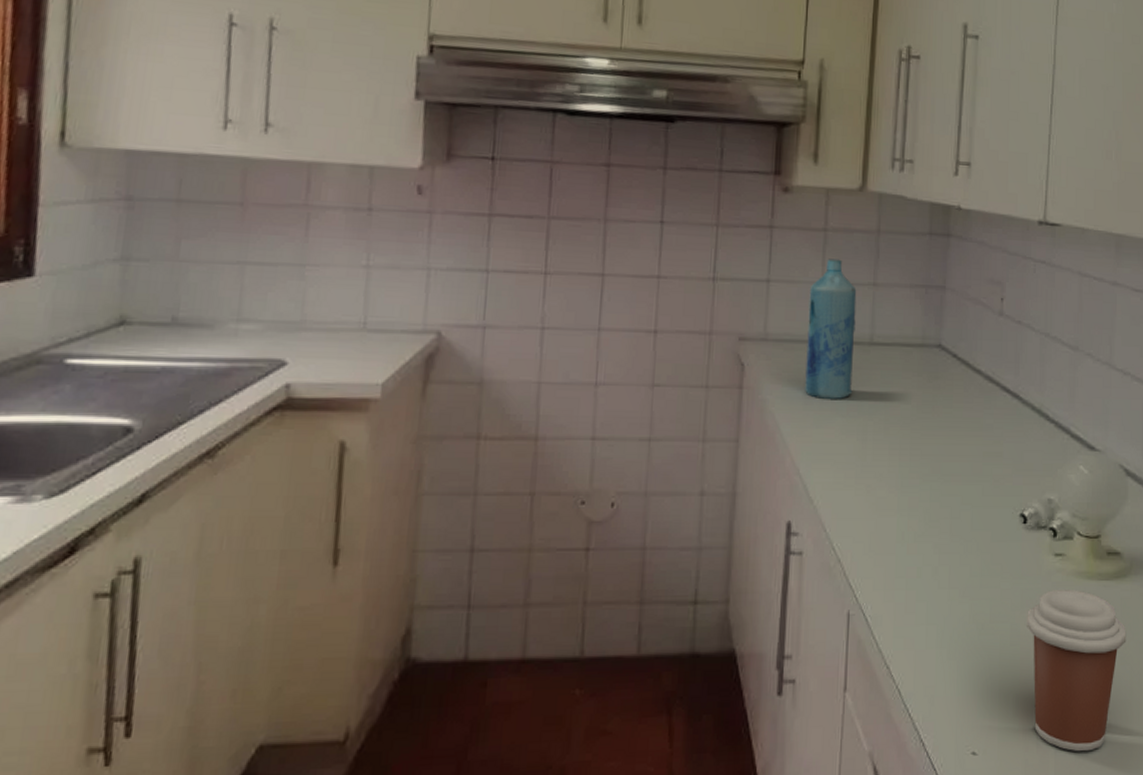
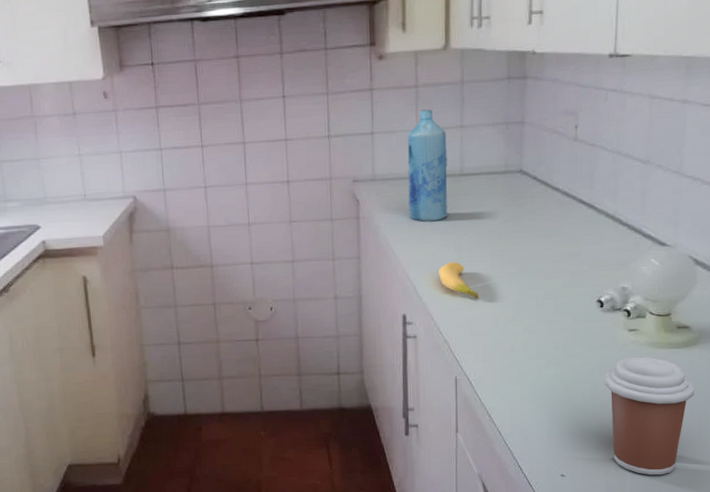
banana: none [836,454,884,505] -> present [439,262,480,299]

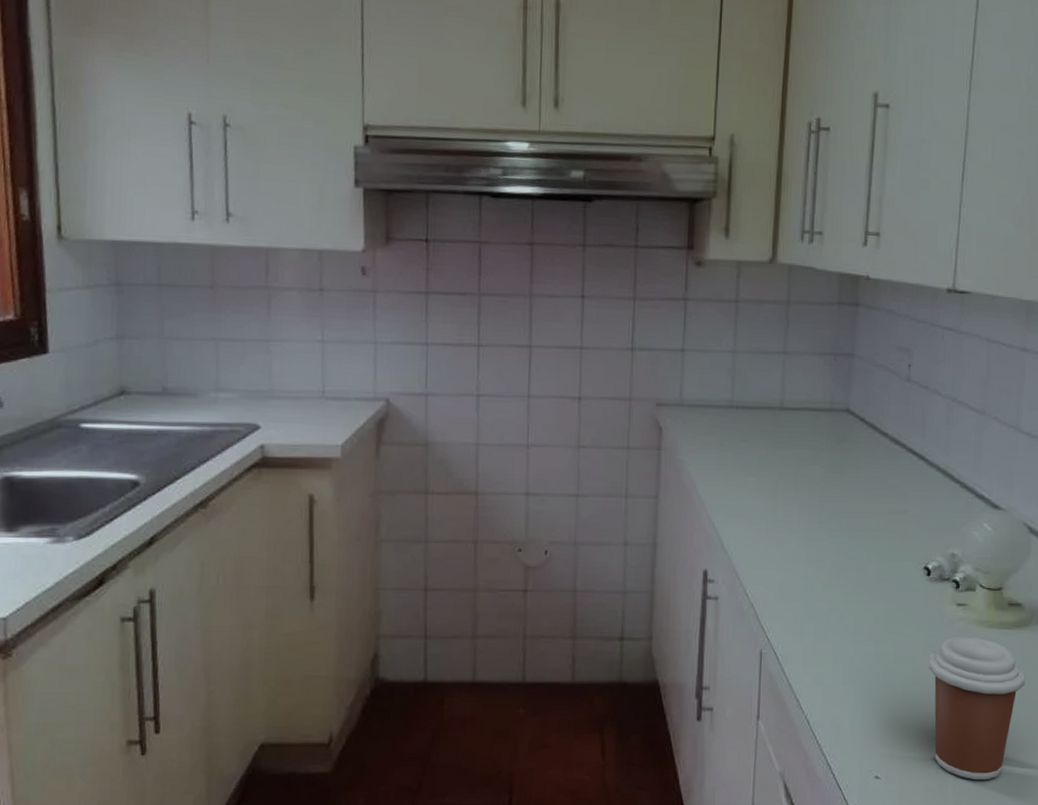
bottle: present [407,109,449,222] -> none [719,328,767,461]
banana: present [439,262,480,299] -> none [749,510,794,557]

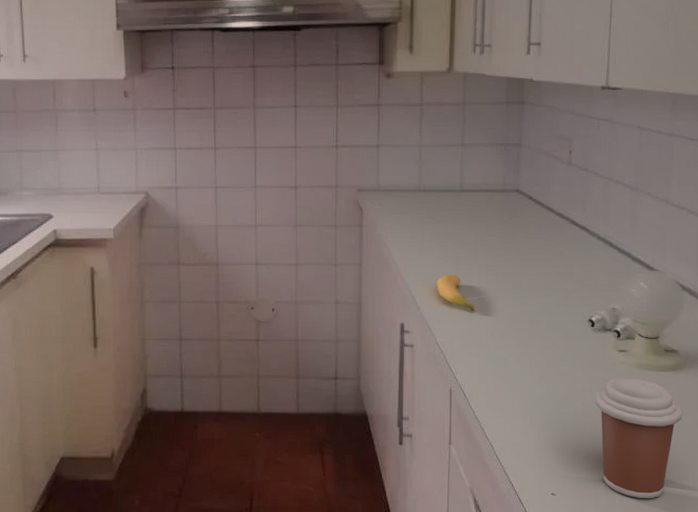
banana: none [749,510,794,557] -> present [437,274,476,312]

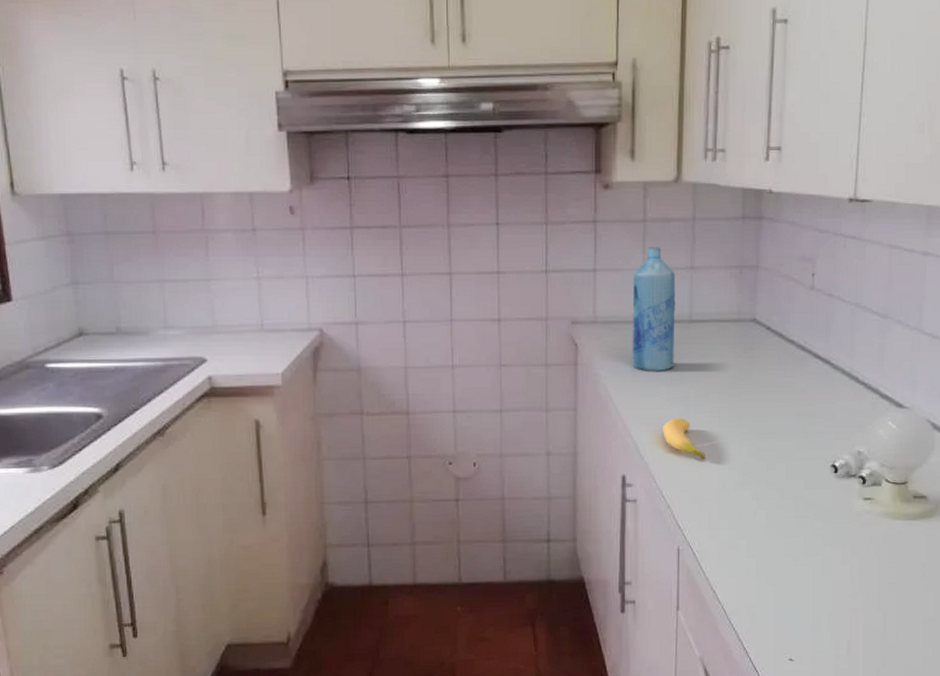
bottle: none [410,127,448,234] -> present [632,247,676,372]
coffee cup: present [595,377,682,499] -> none [838,527,931,660]

